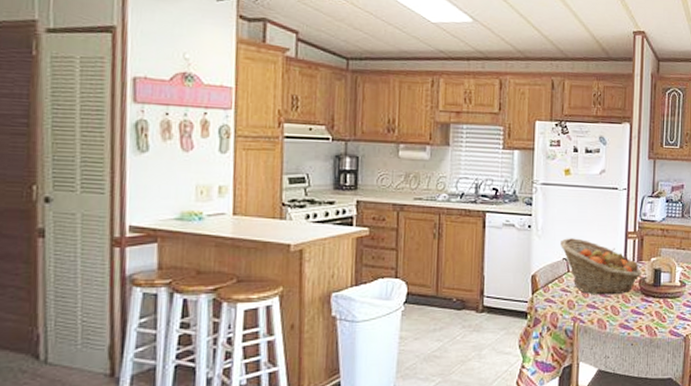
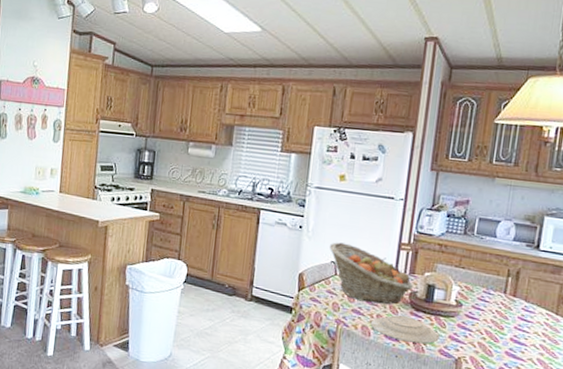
plate: none [605,304,669,328] -> present [370,315,440,344]

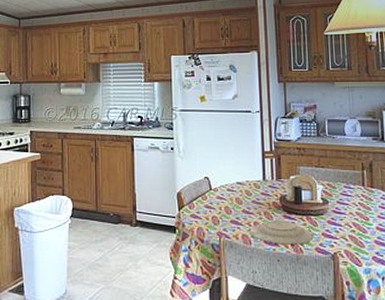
fruit basket: present [330,242,413,305] -> none [201,158,282,212]

